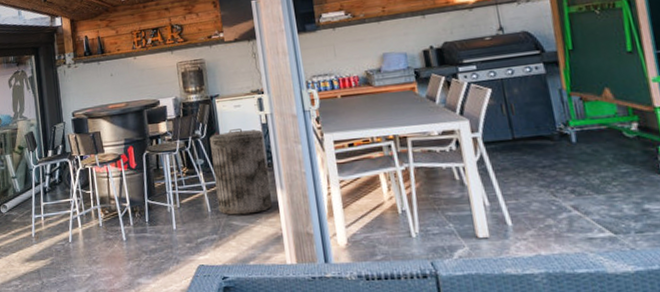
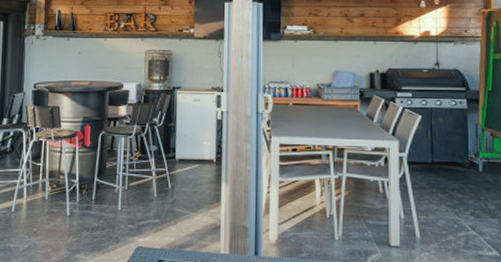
trash can: present [210,128,273,215] -> none [164,121,217,203]

